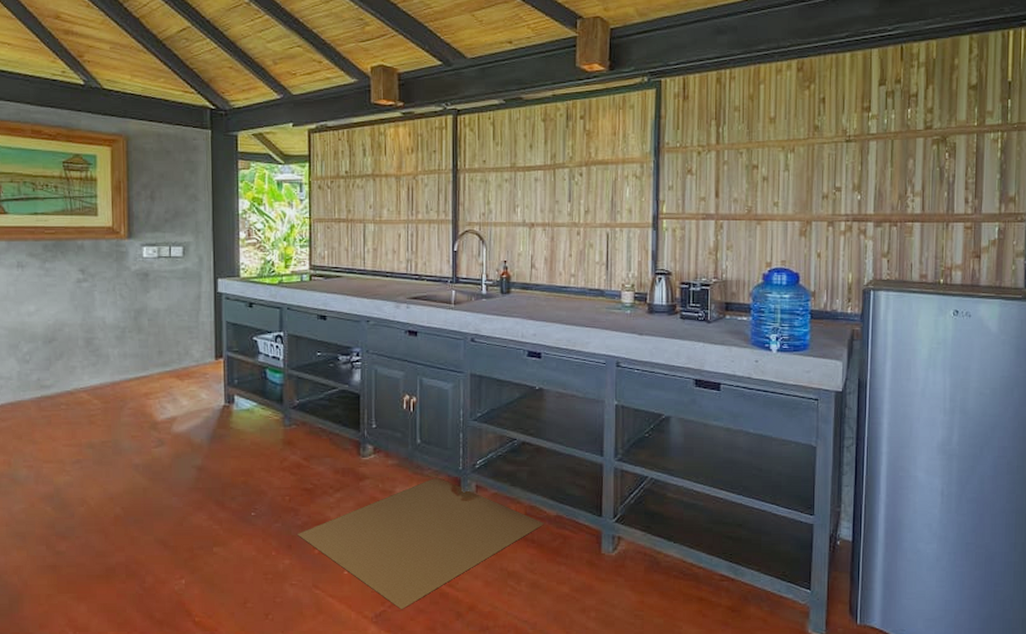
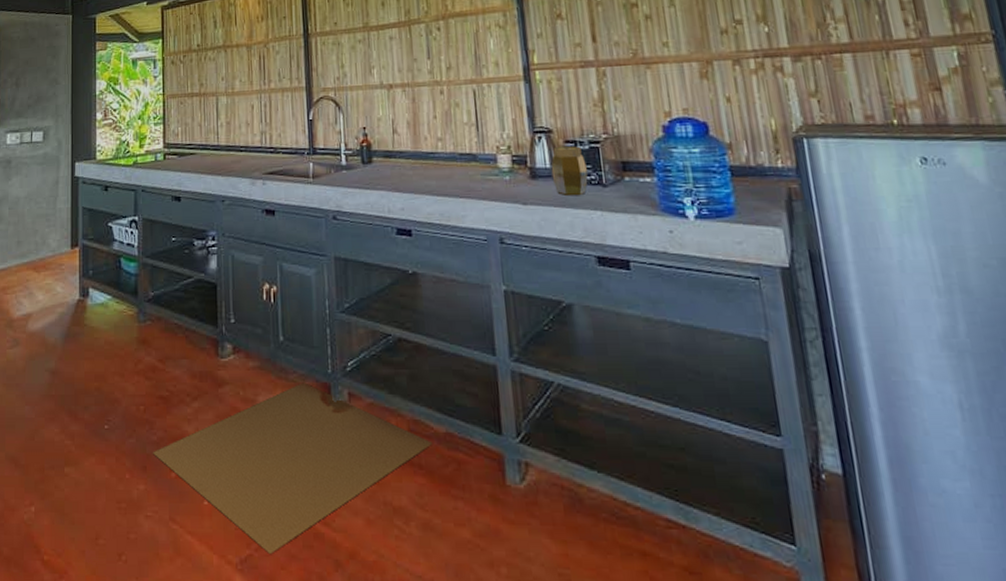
jar: none [666,288,696,330] -> present [551,146,588,197]

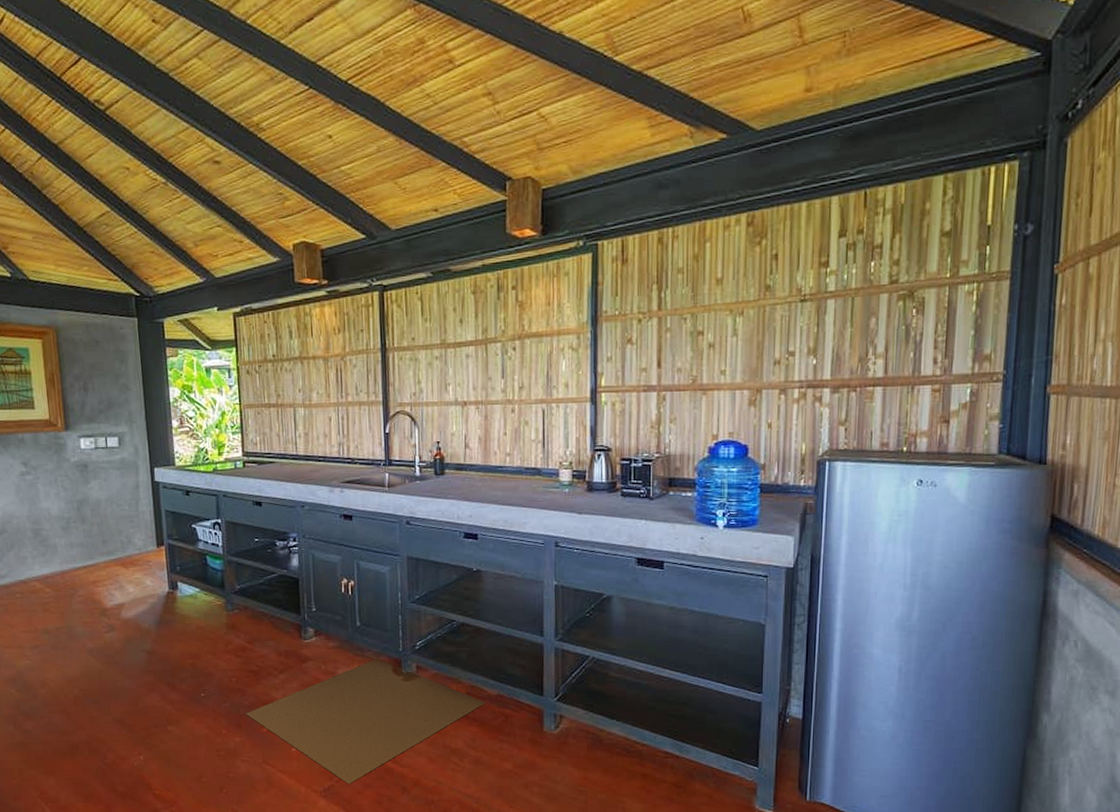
jar: present [551,146,588,197] -> none [606,464,638,508]

